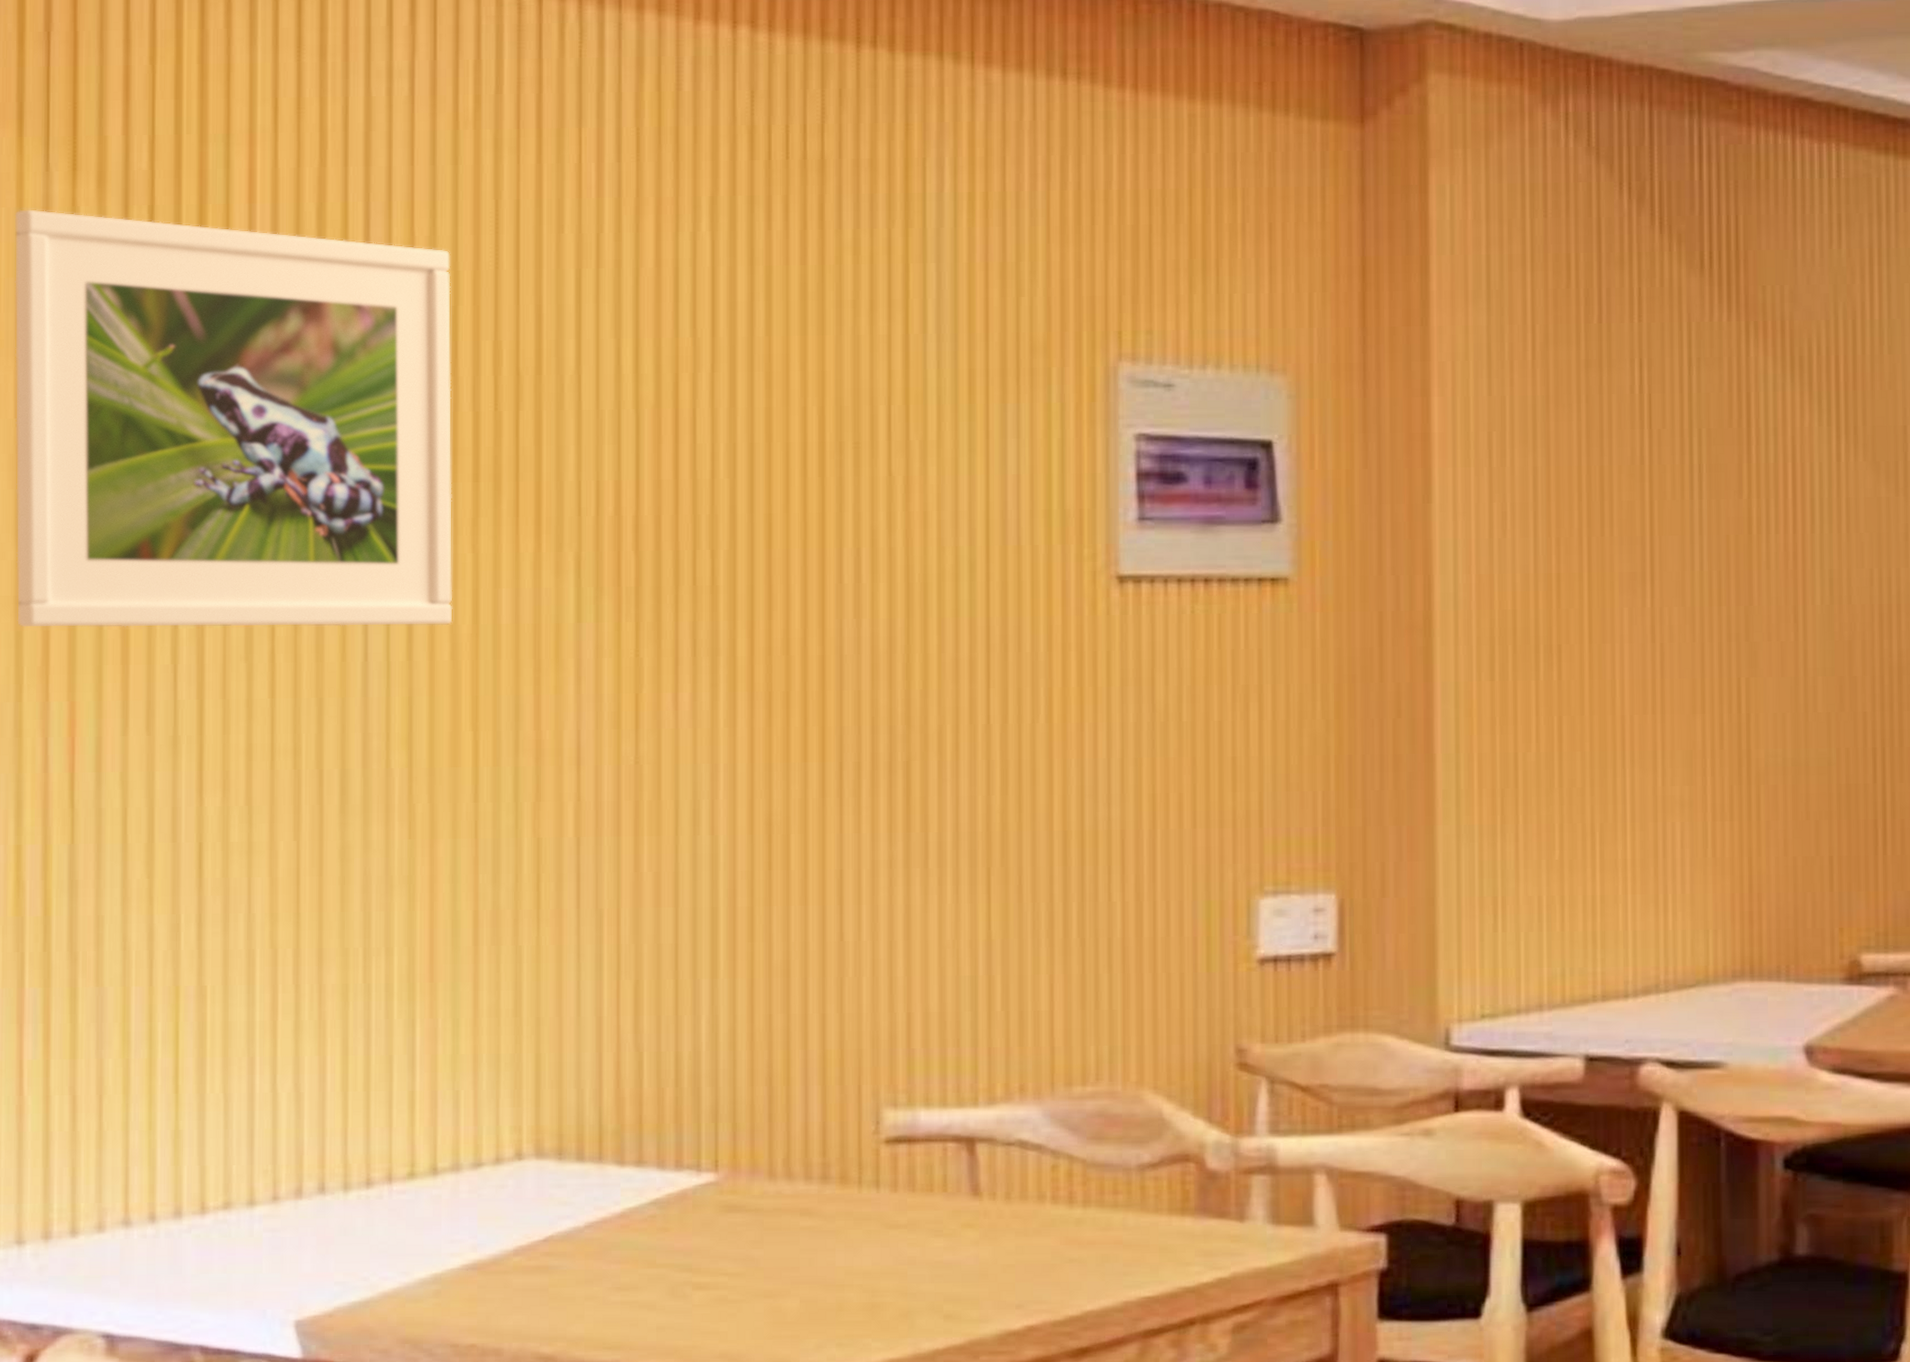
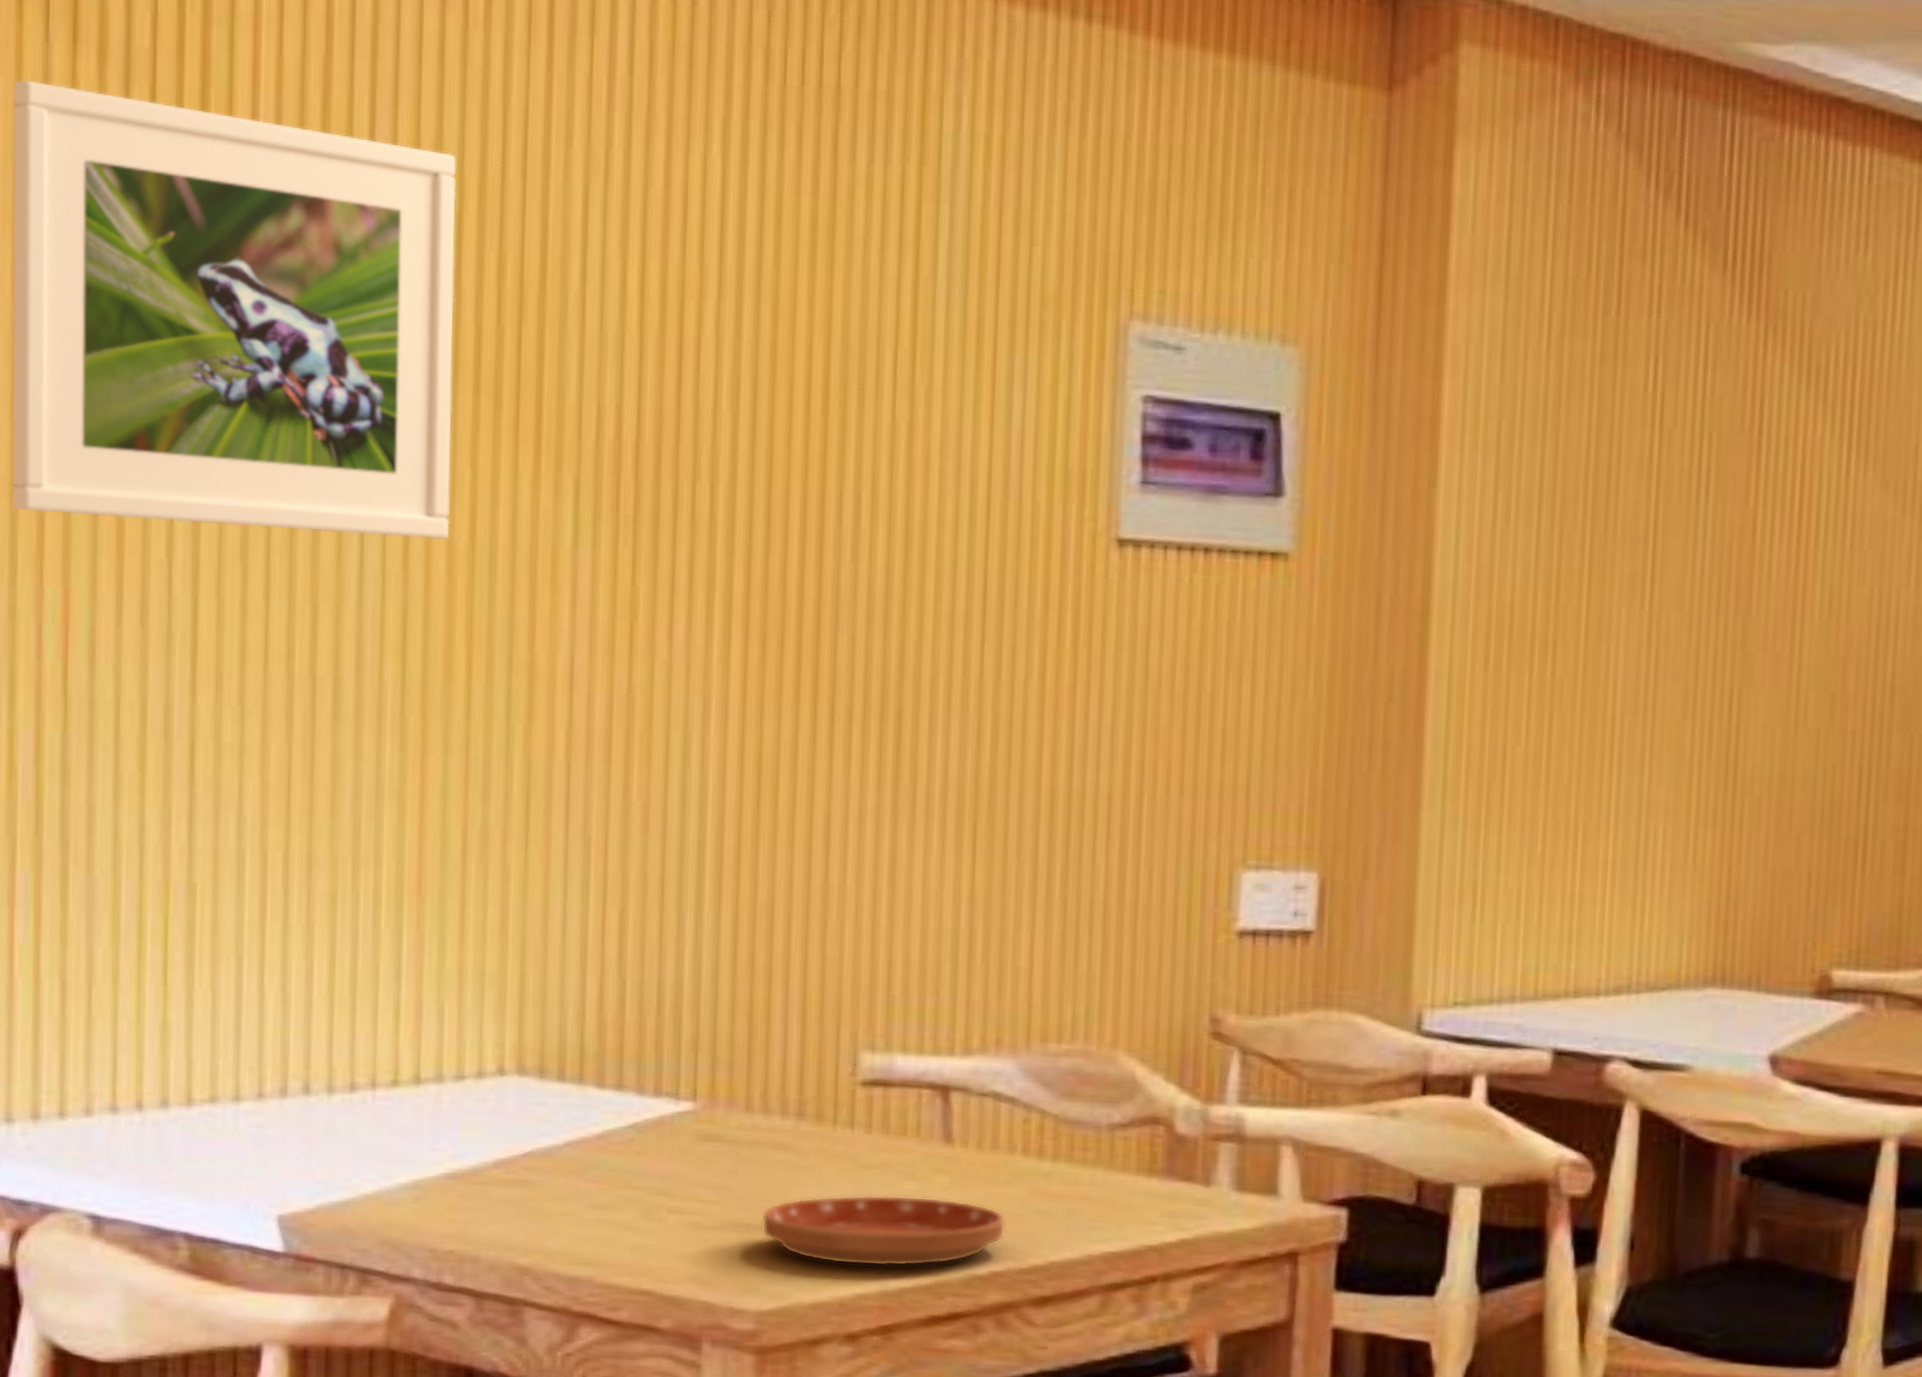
saucer: none [790,1253,1038,1329] -> present [762,1195,1005,1267]

